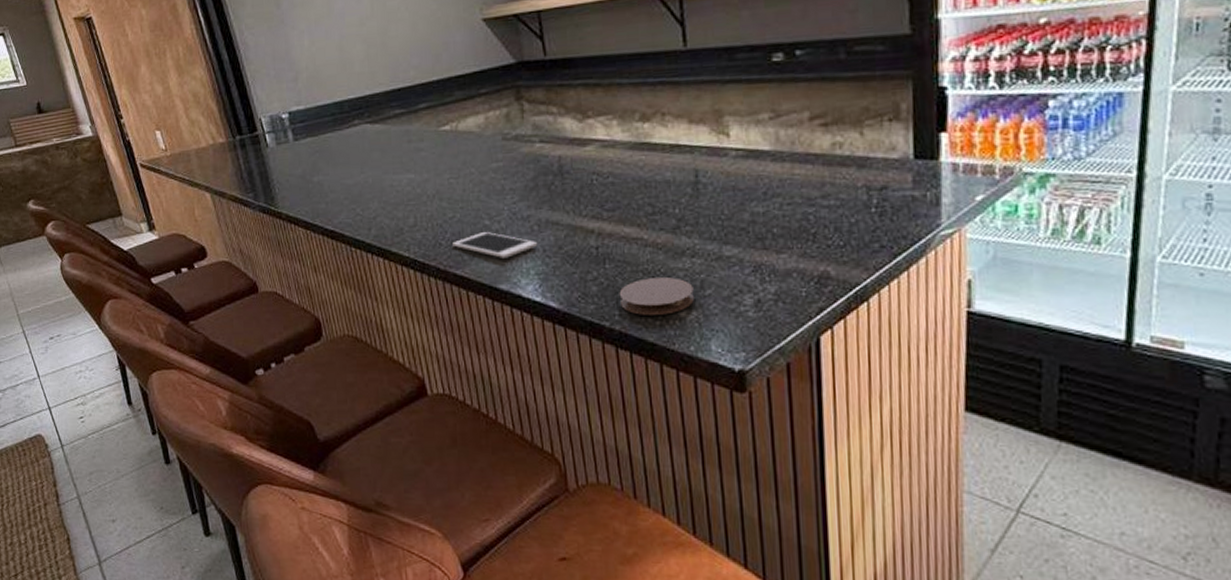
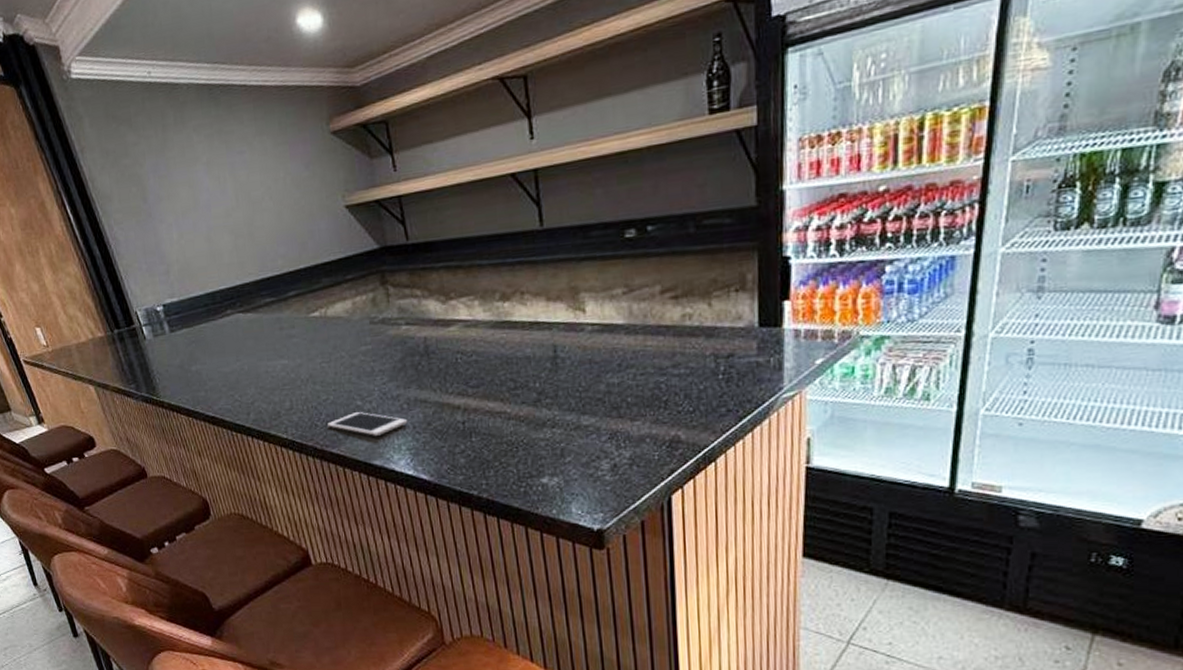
coaster: present [619,277,694,315] -> none [485,447,555,483]

